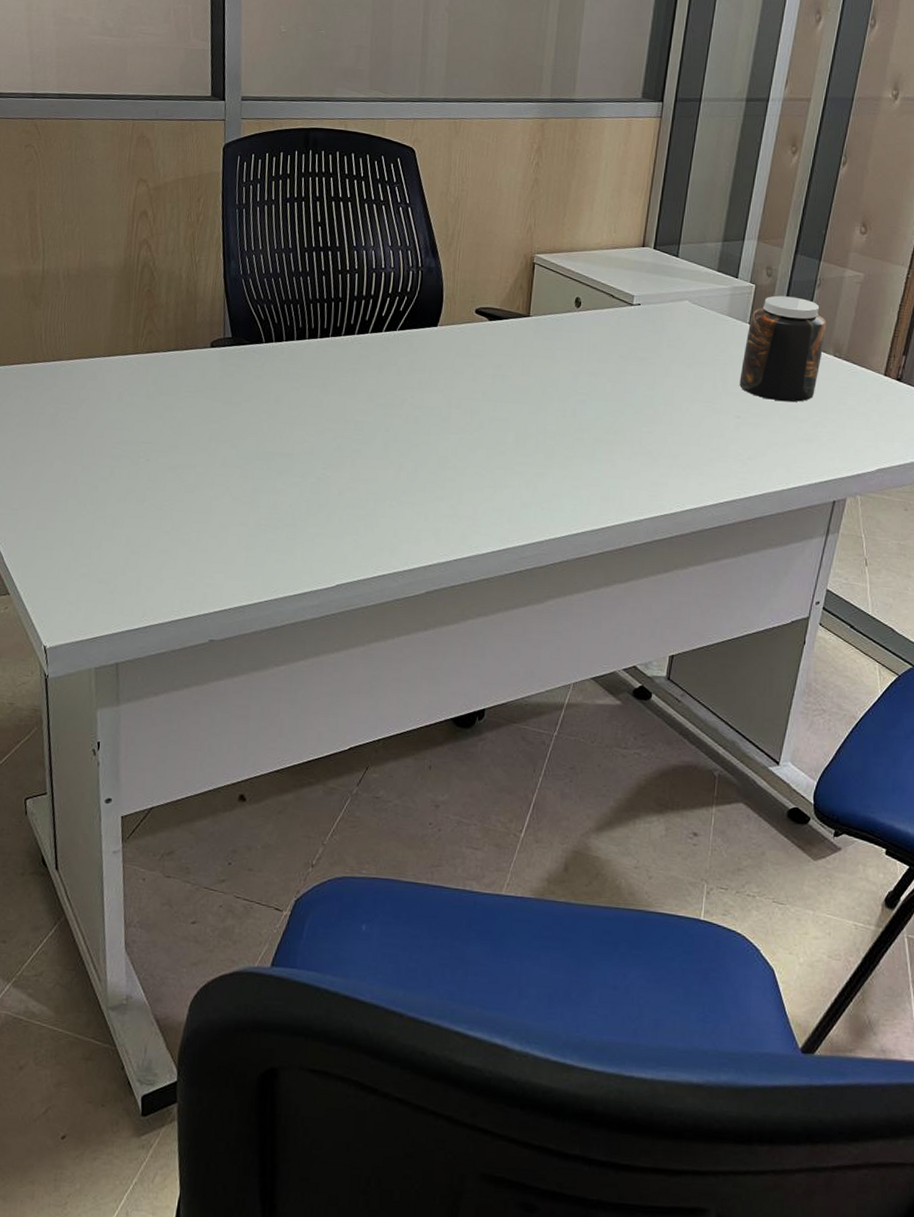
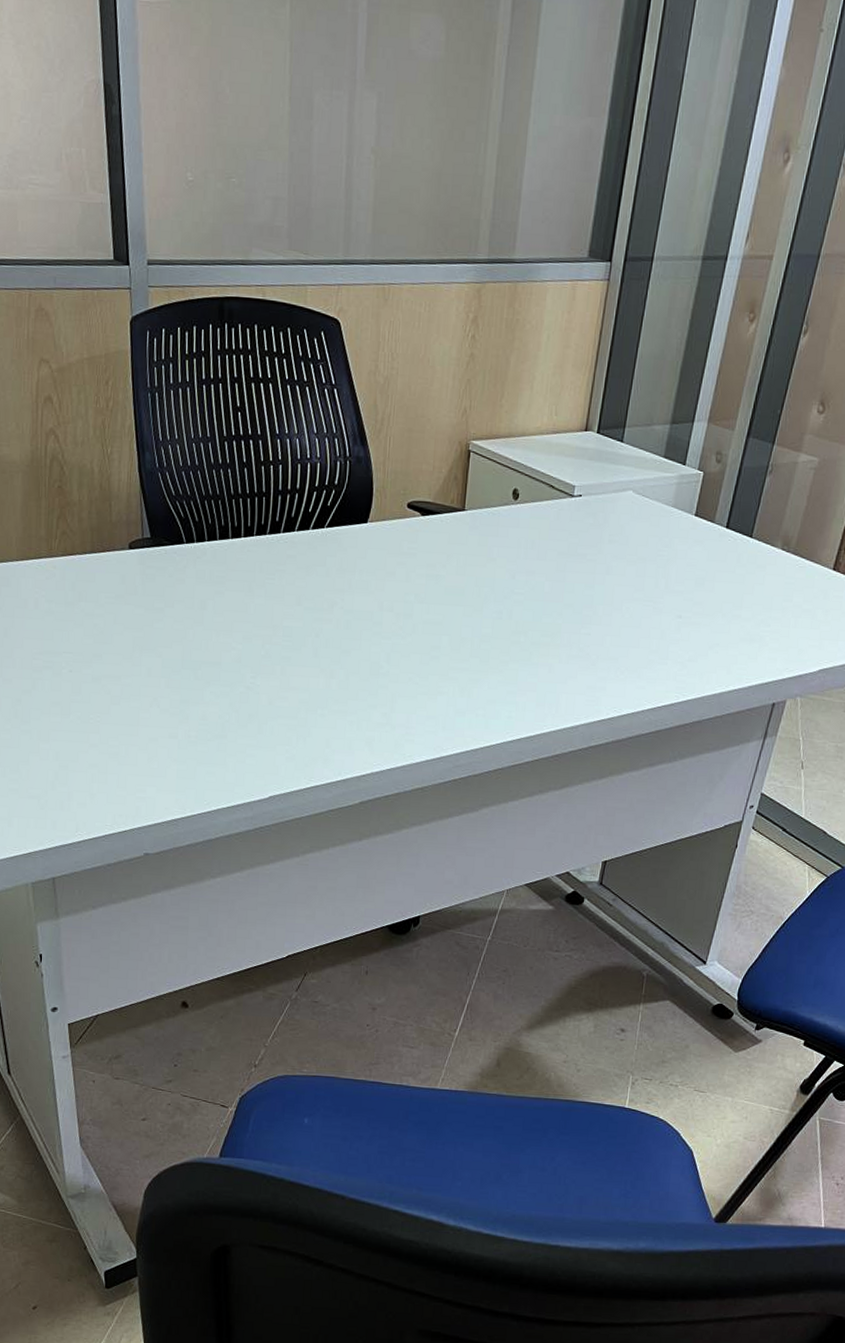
jar: present [739,295,827,402] -> none [682,484,776,600]

